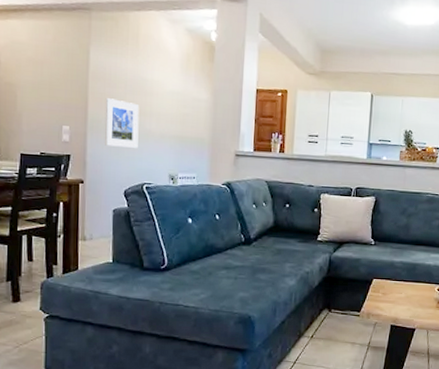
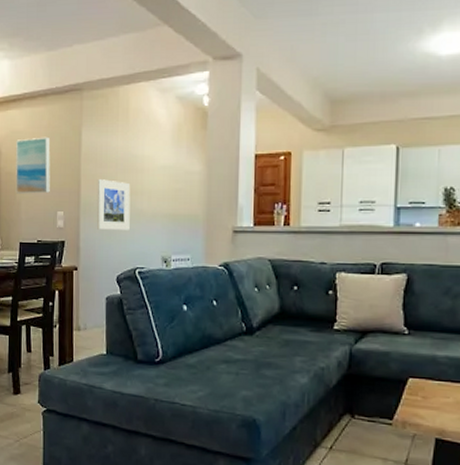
wall art: none [16,50,56,107] -> present [16,136,50,194]

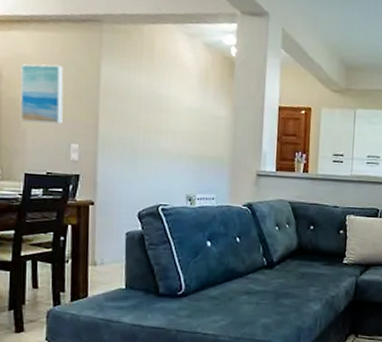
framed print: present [96,179,131,230] -> none [117,115,155,168]

